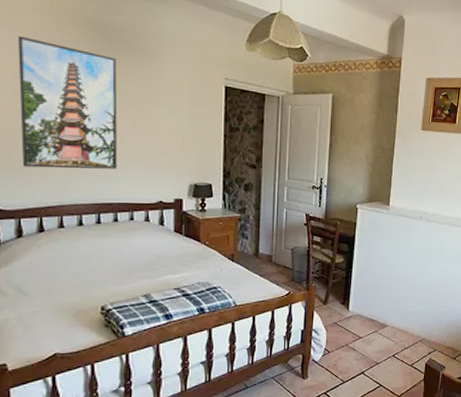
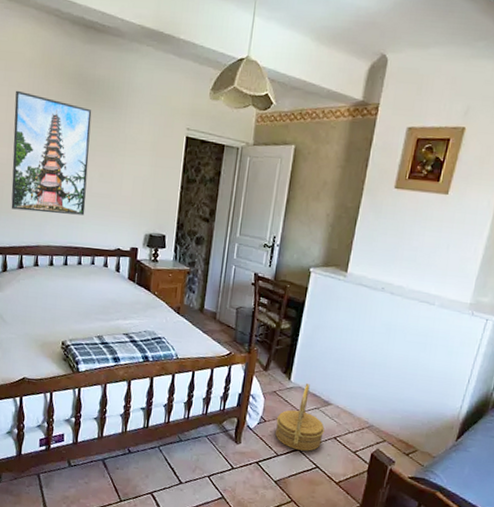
basket: none [339,311,383,374] -> present [275,384,325,451]

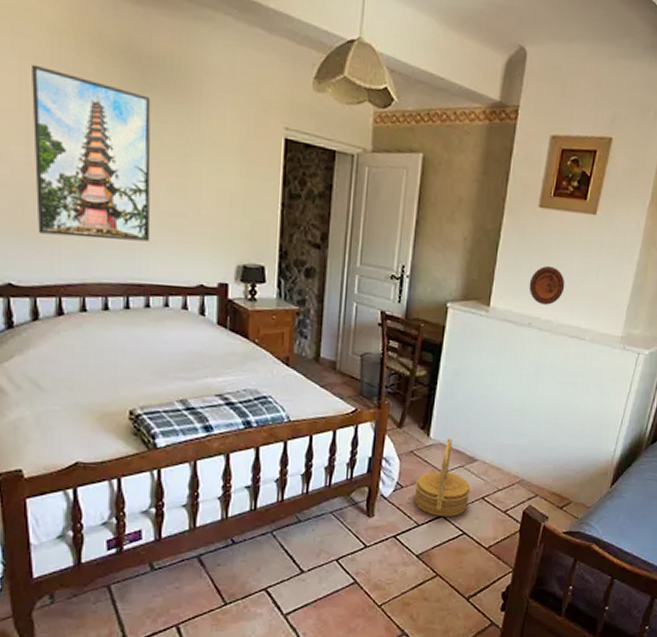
decorative plate: none [383,238,417,273] -> present [529,265,565,305]

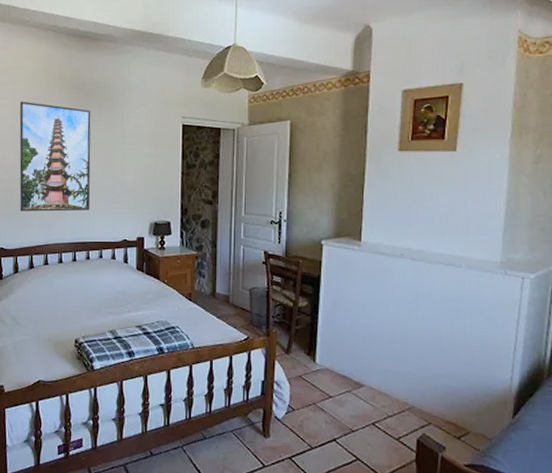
basket: present [415,439,471,517] -> none [305,365,360,441]
decorative plate: present [529,265,565,305] -> none [397,201,433,236]

